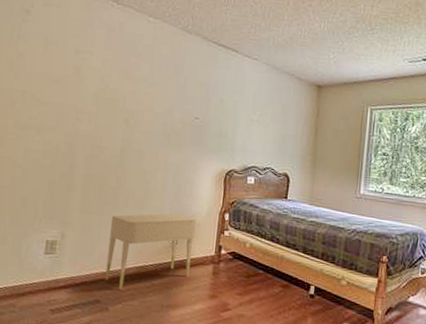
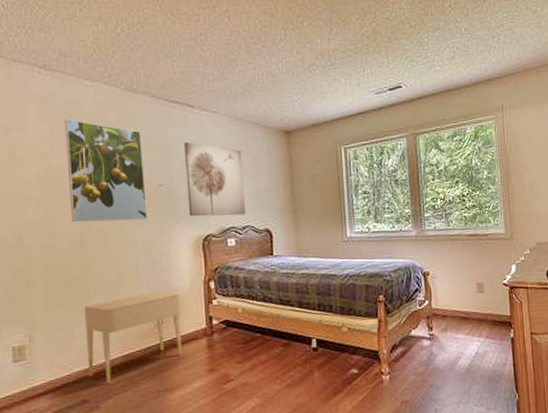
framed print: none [116,48,188,147] -> present [64,118,148,223]
wall art: none [217,82,274,157] -> present [184,141,246,217]

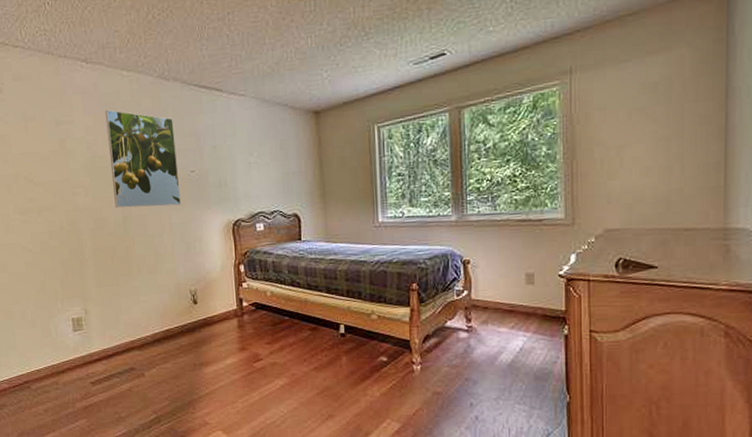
nightstand: present [84,291,183,383] -> none [129,273,216,355]
wall art: present [184,141,246,217] -> none [214,126,274,202]

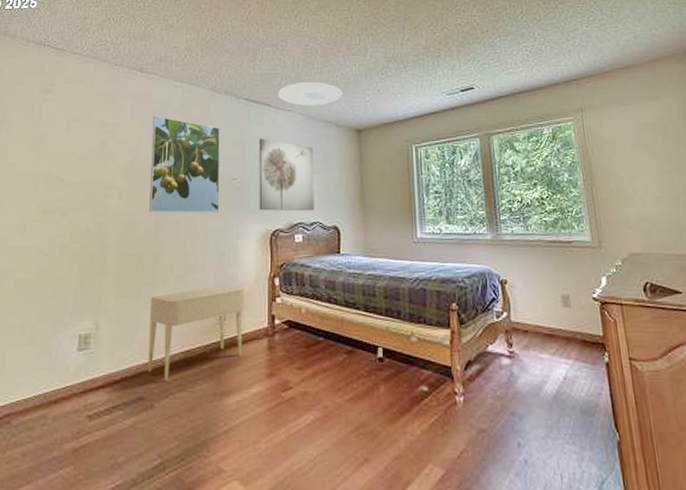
nightstand: none [129,273,216,355] -> present [147,286,244,381]
wall art: none [214,126,274,202] -> present [259,138,314,211]
ceiling light: none [229,59,298,89] -> present [278,82,343,106]

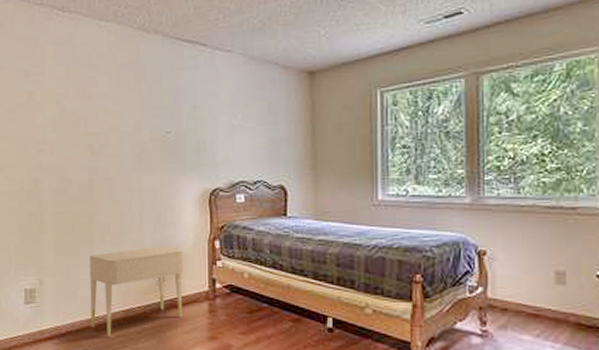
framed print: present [149,115,220,213] -> none [78,61,154,170]
wall art: present [259,138,314,211] -> none [195,84,258,169]
ceiling light: present [278,82,343,106] -> none [216,14,292,44]

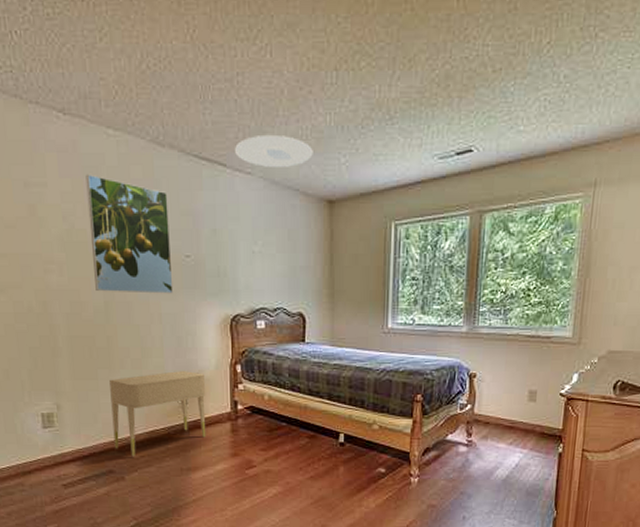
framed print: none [78,61,154,170] -> present [85,174,174,294]
ceiling light: none [216,14,292,44] -> present [235,136,313,167]

